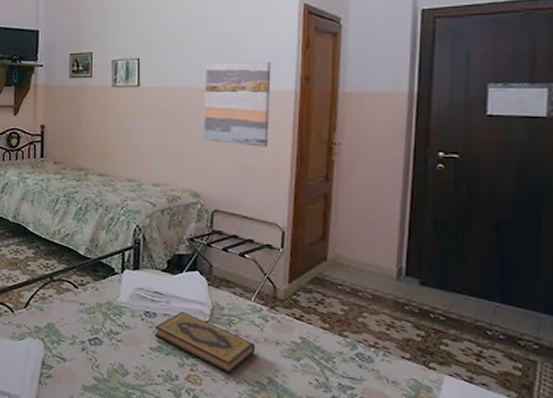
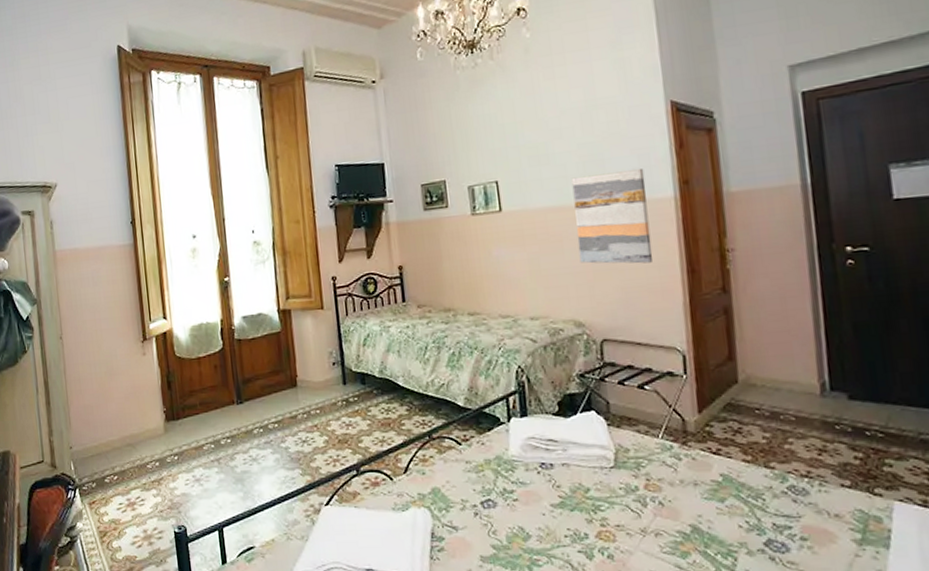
hardback book: present [154,312,256,374] -> none [554,459,672,526]

